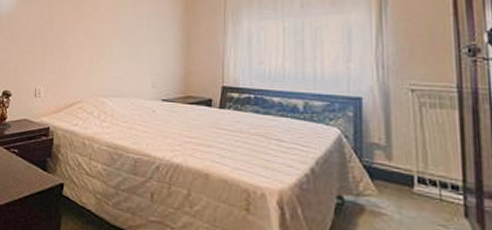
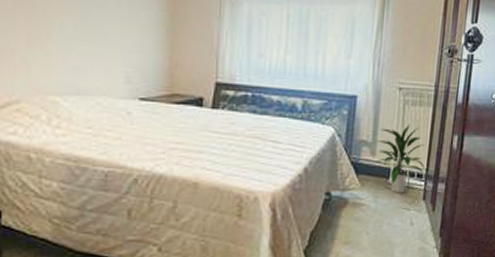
indoor plant: none [391,128,461,207] -> present [376,124,425,193]

